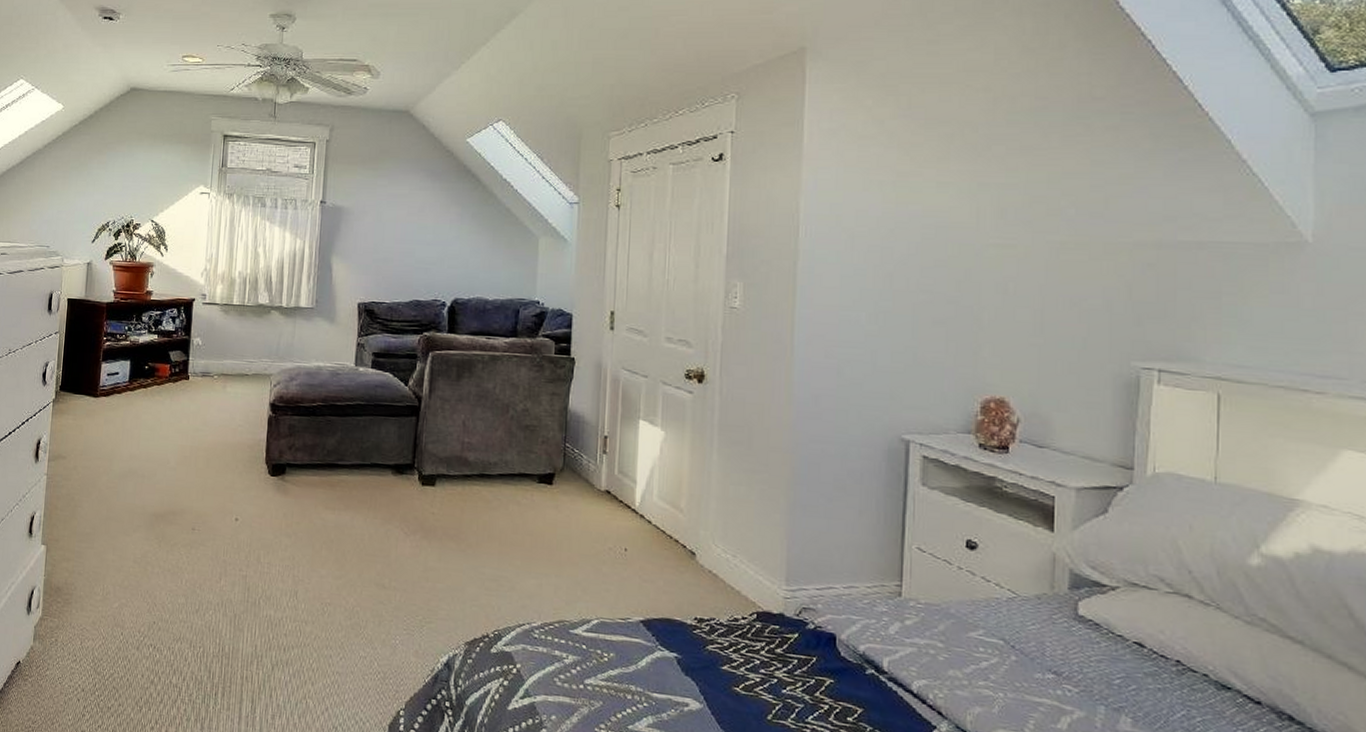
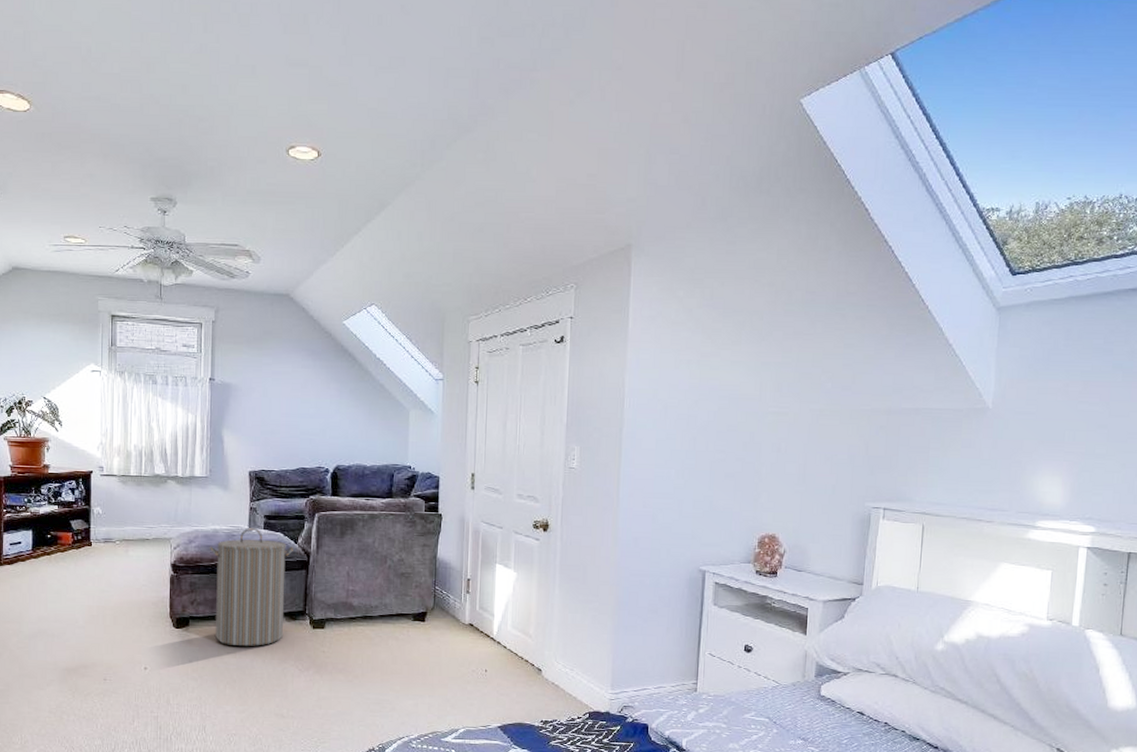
laundry hamper: none [311,366,404,502] -> present [209,528,294,646]

